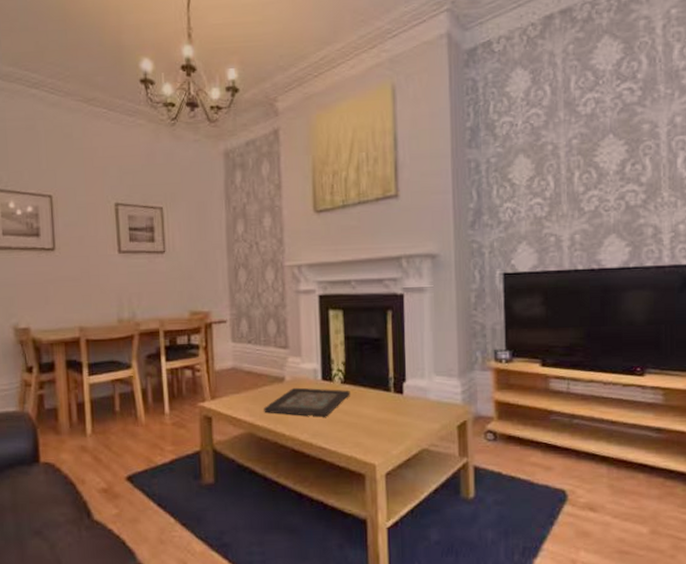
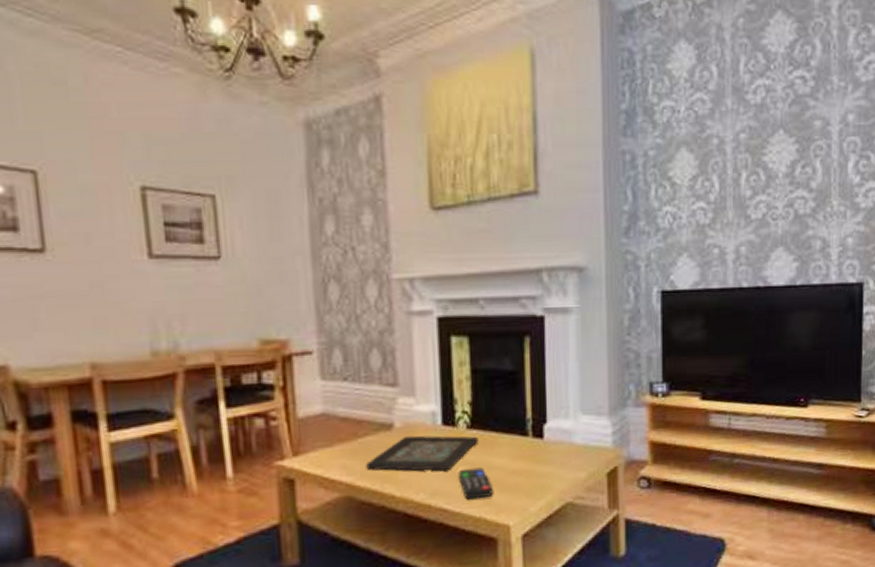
remote control: none [334,415,362,441] -> present [458,467,493,500]

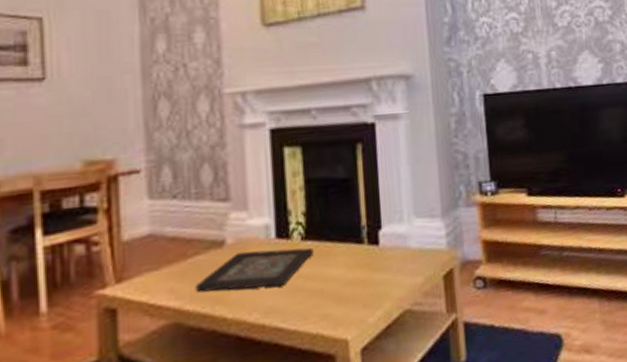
remote control: present [458,467,493,500] -> none [293,280,330,316]

